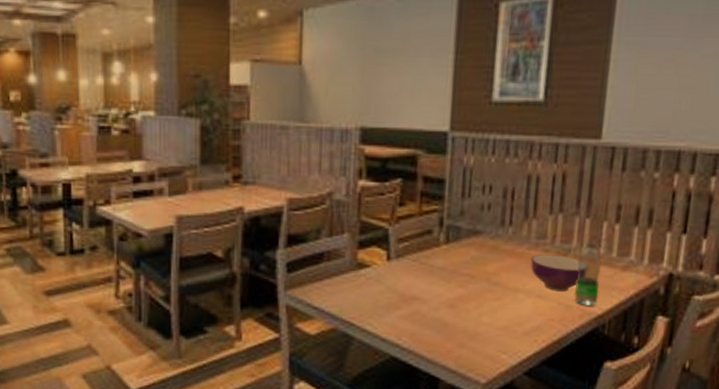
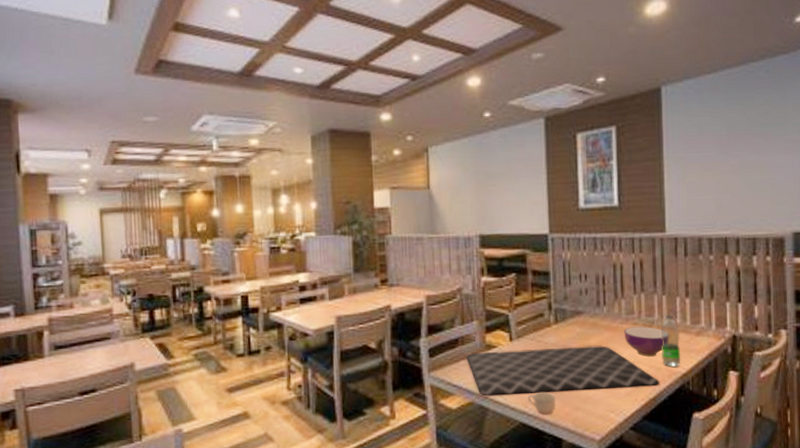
placemat: none [331,270,568,327] -> present [466,345,659,395]
cup: none [402,322,436,350] -> present [527,391,556,415]

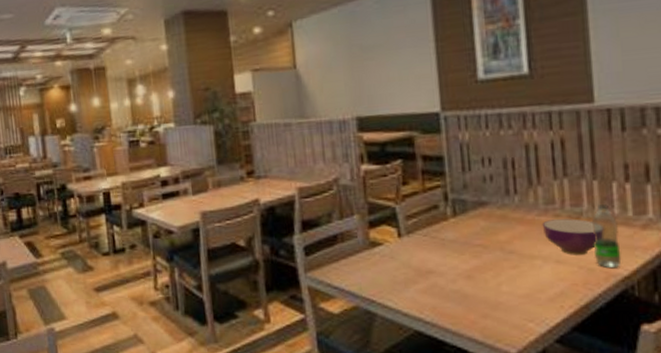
placemat: present [466,345,659,395] -> none [347,241,593,299]
cup: present [527,391,556,415] -> none [422,295,458,322]

